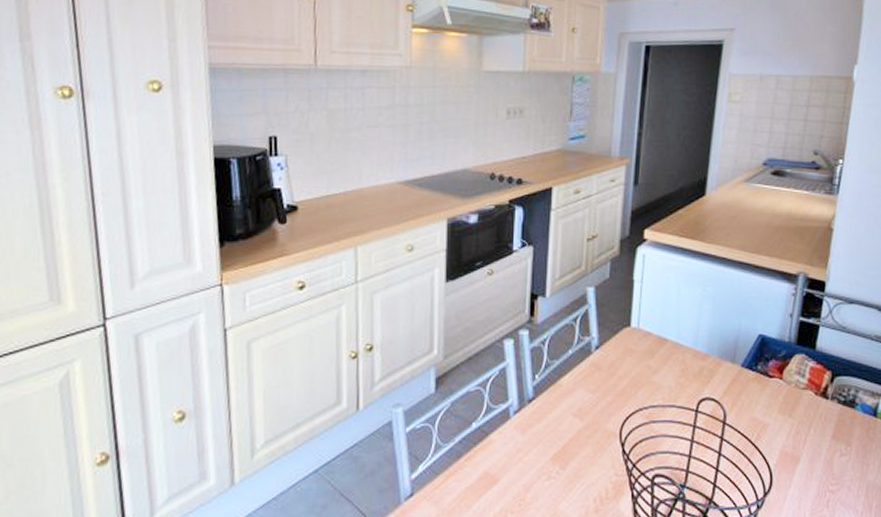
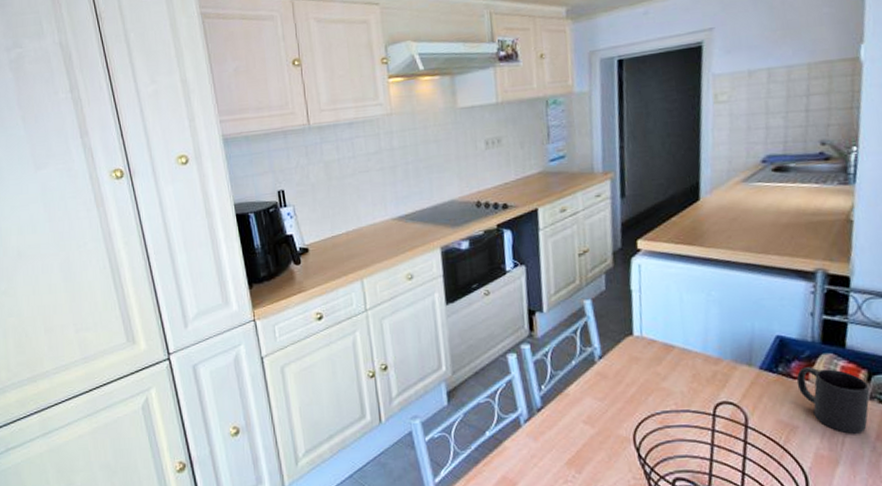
mug: none [772,366,832,432] -> present [796,367,870,434]

